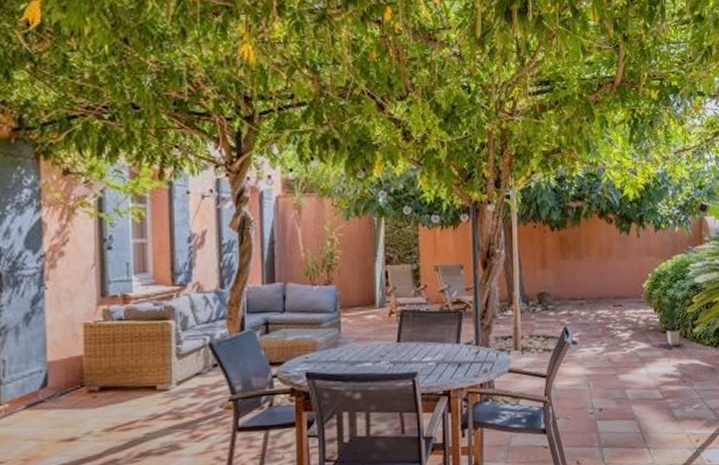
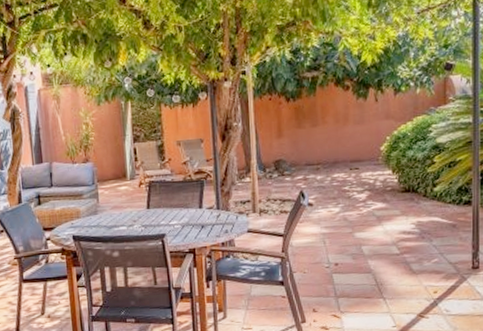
indoor plant: present [652,296,691,345] -> none [389,157,432,204]

